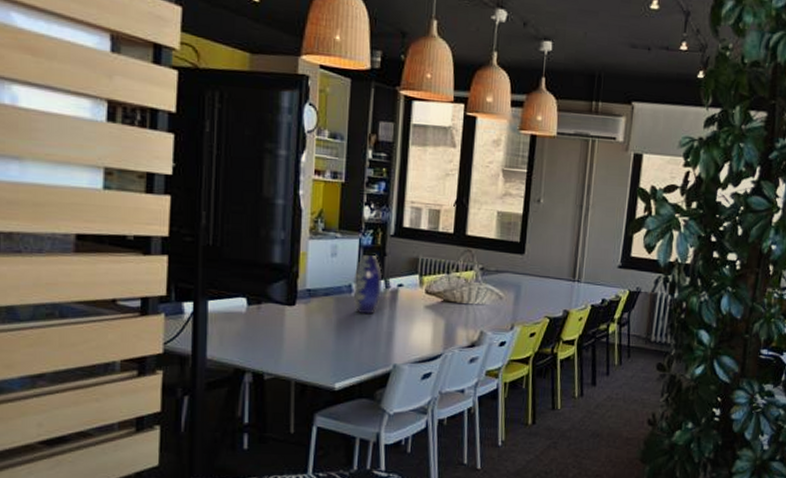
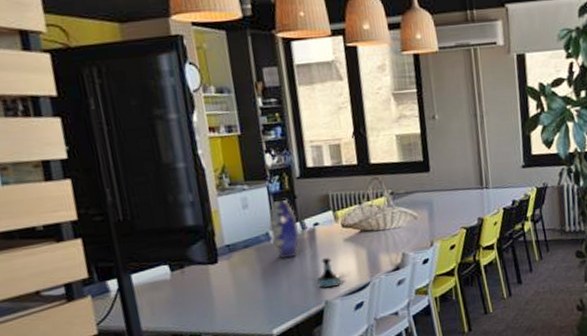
tequila bottle: none [389,320,414,352] -> present [317,257,342,289]

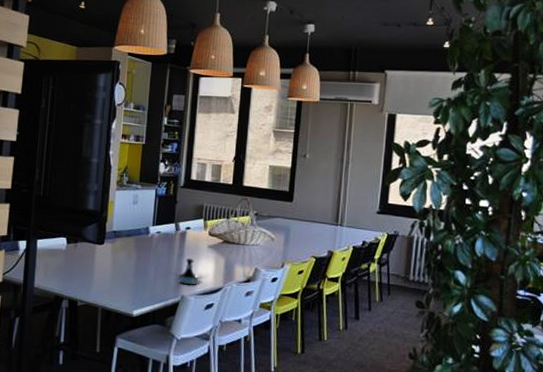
vase: present [269,200,300,259] -> none [149,203,173,253]

